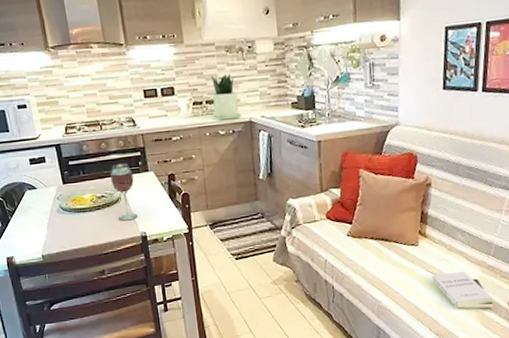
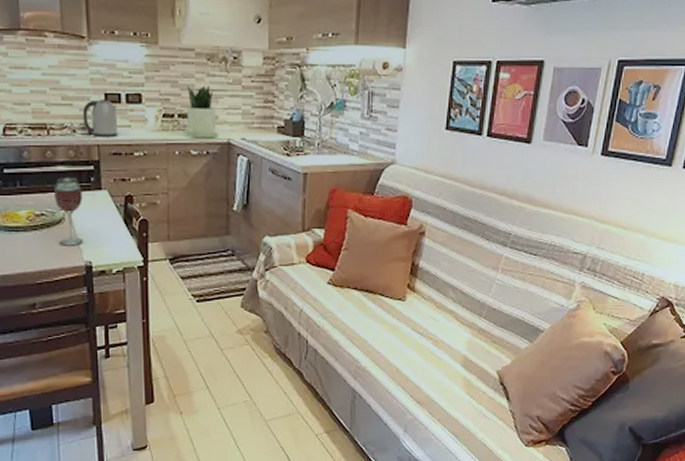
kettle: none [126,95,158,128] -> present [82,99,119,138]
books: present [431,271,493,309] -> none [417,332,481,377]

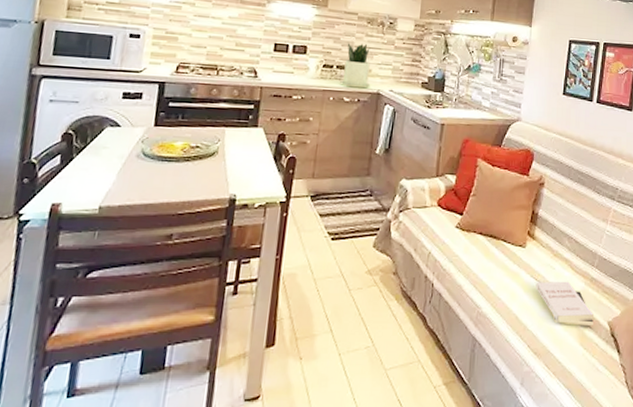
wineglass: present [54,177,83,246] -> none [209,113,240,179]
kettle: present [82,99,119,138] -> none [251,48,284,82]
books: none [417,332,481,377] -> present [535,281,594,327]

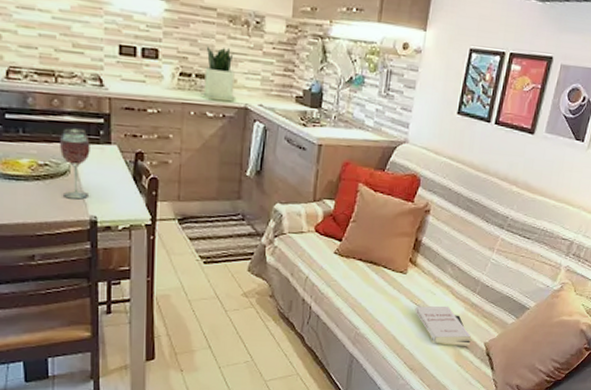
wineglass: none [209,113,240,179] -> present [60,128,90,200]

